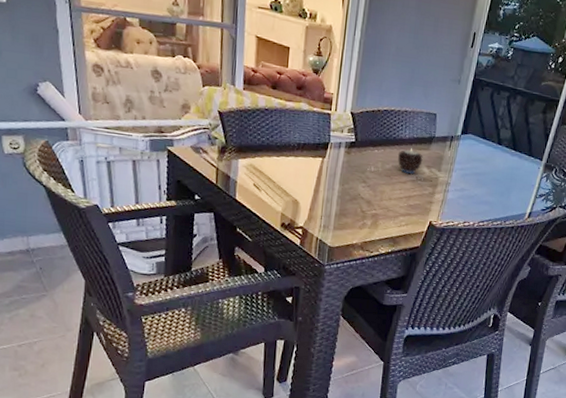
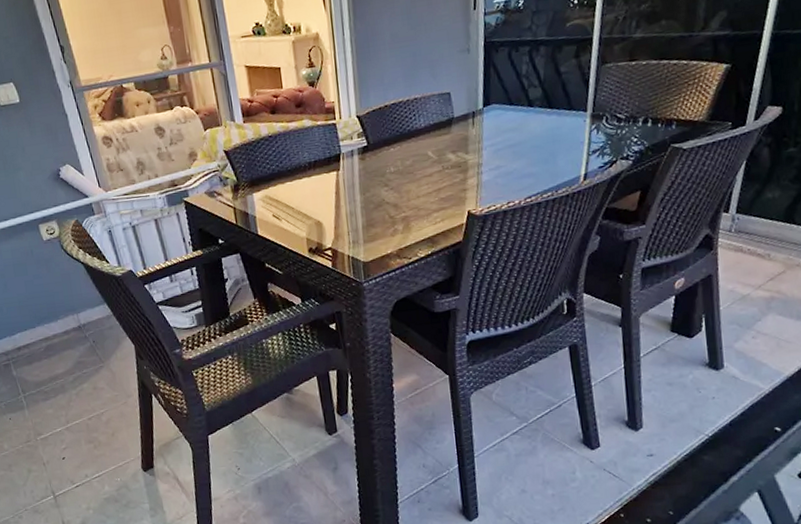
candle: present [398,148,423,174] -> none [417,137,446,165]

